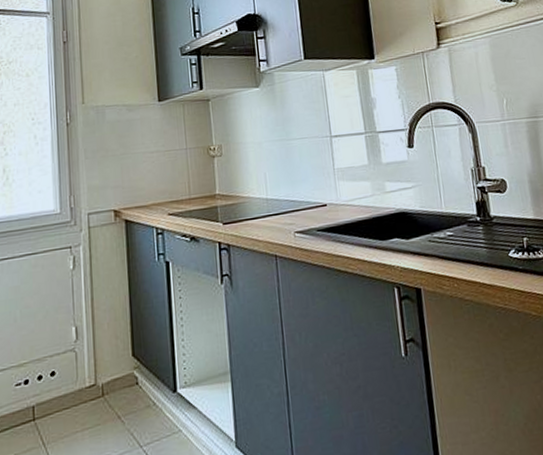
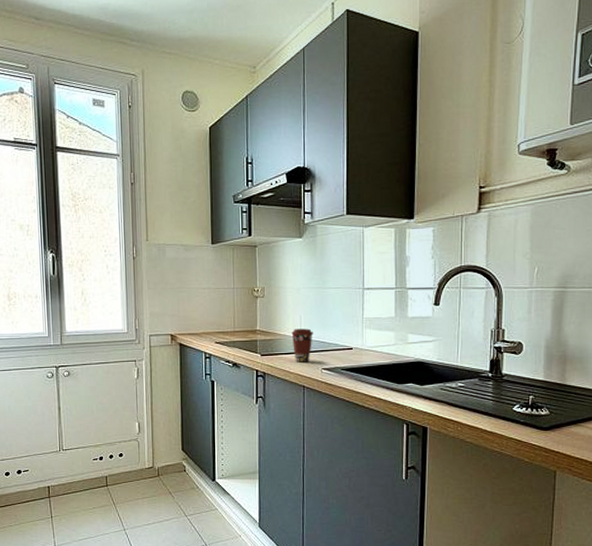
coffee cup: none [256,187,281,228] -> present [291,328,313,363]

